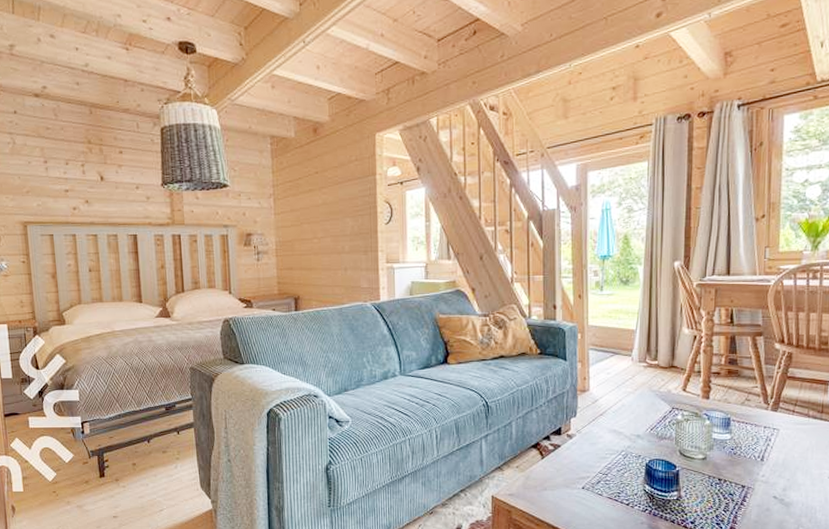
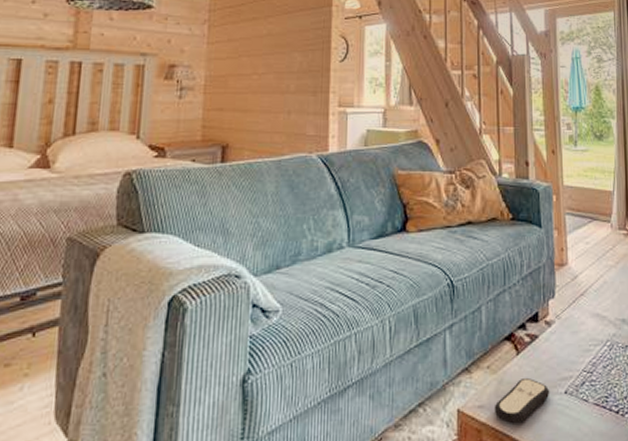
remote control: none [521,475,570,508] -> present [494,377,550,425]

